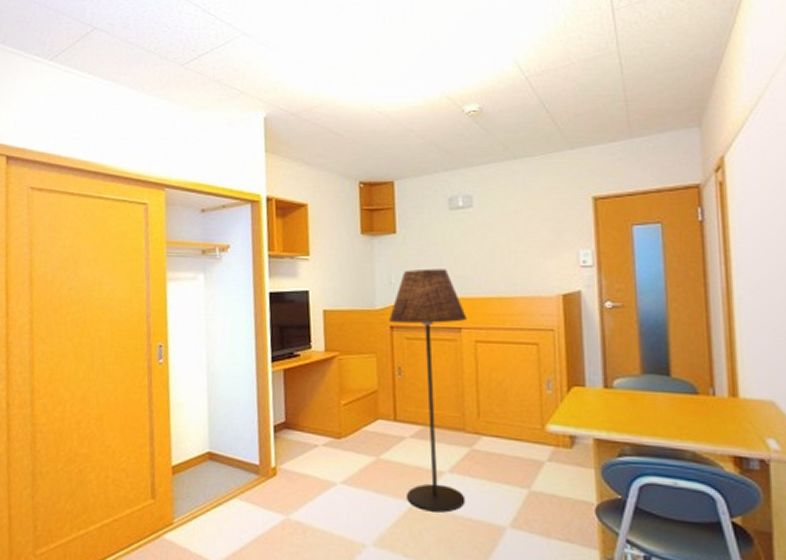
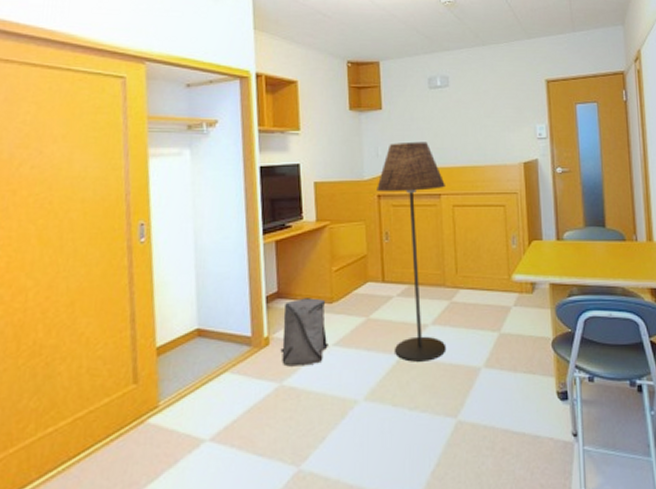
backpack: none [287,430,336,501] -> present [280,298,328,367]

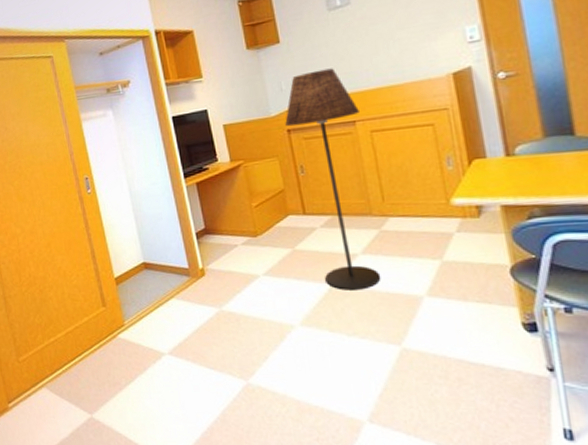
backpack: present [280,298,328,367] -> none [213,232,259,294]

